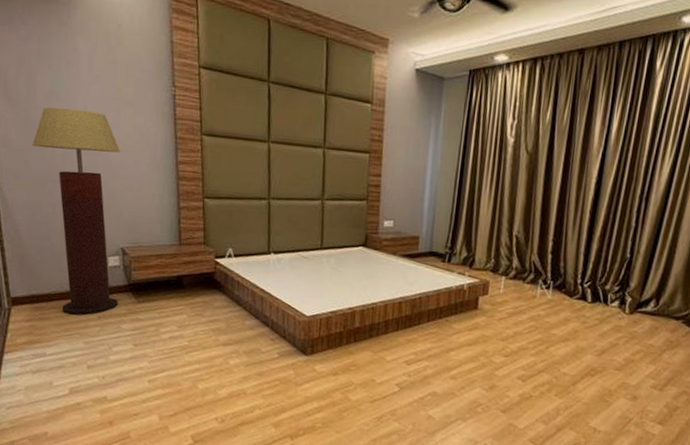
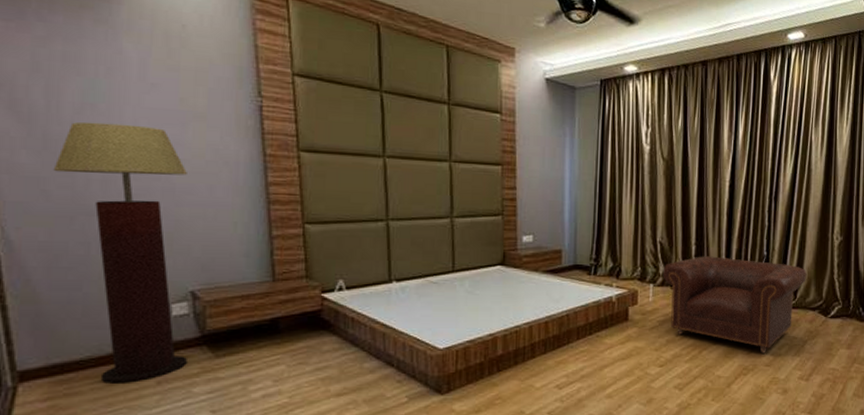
armchair: none [515,253,674,357] -> present [663,256,807,353]

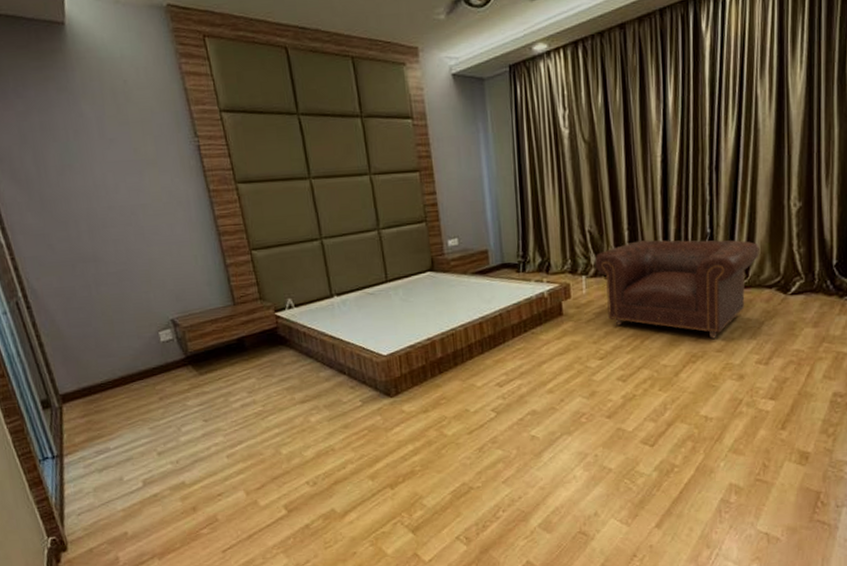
floor lamp: present [53,121,187,384] -> none [52,178,179,401]

